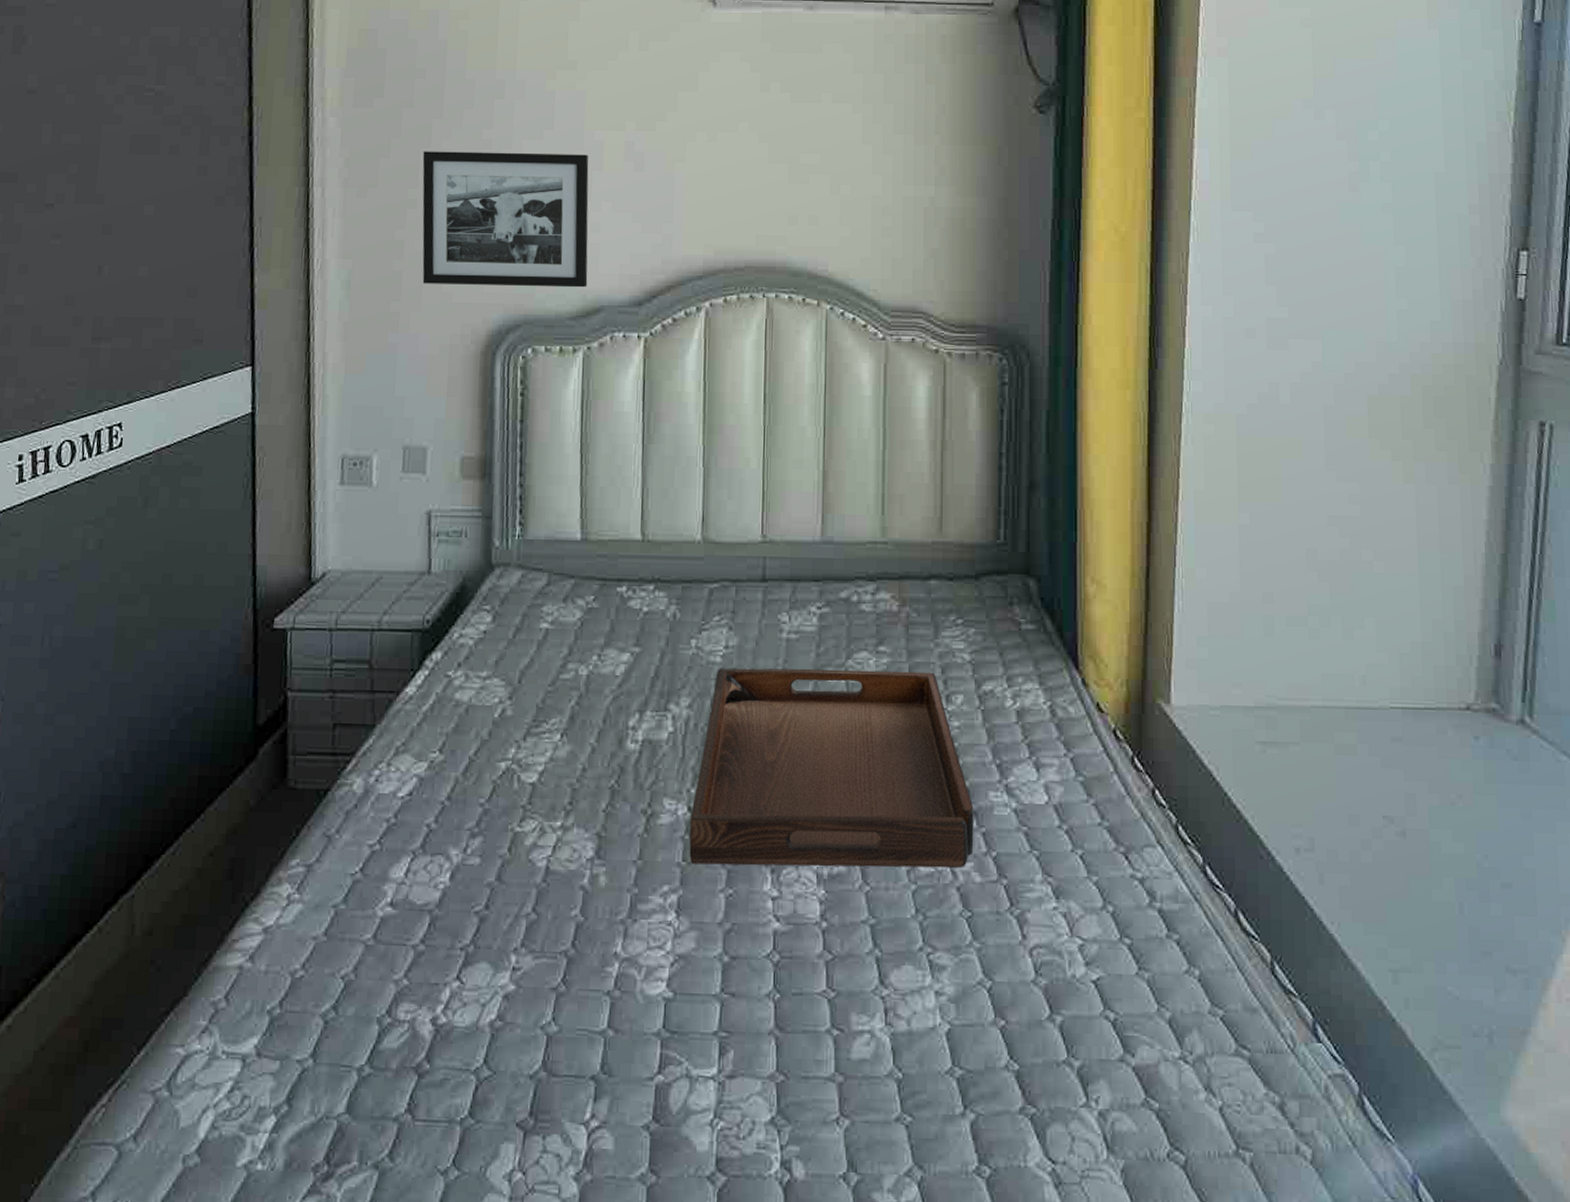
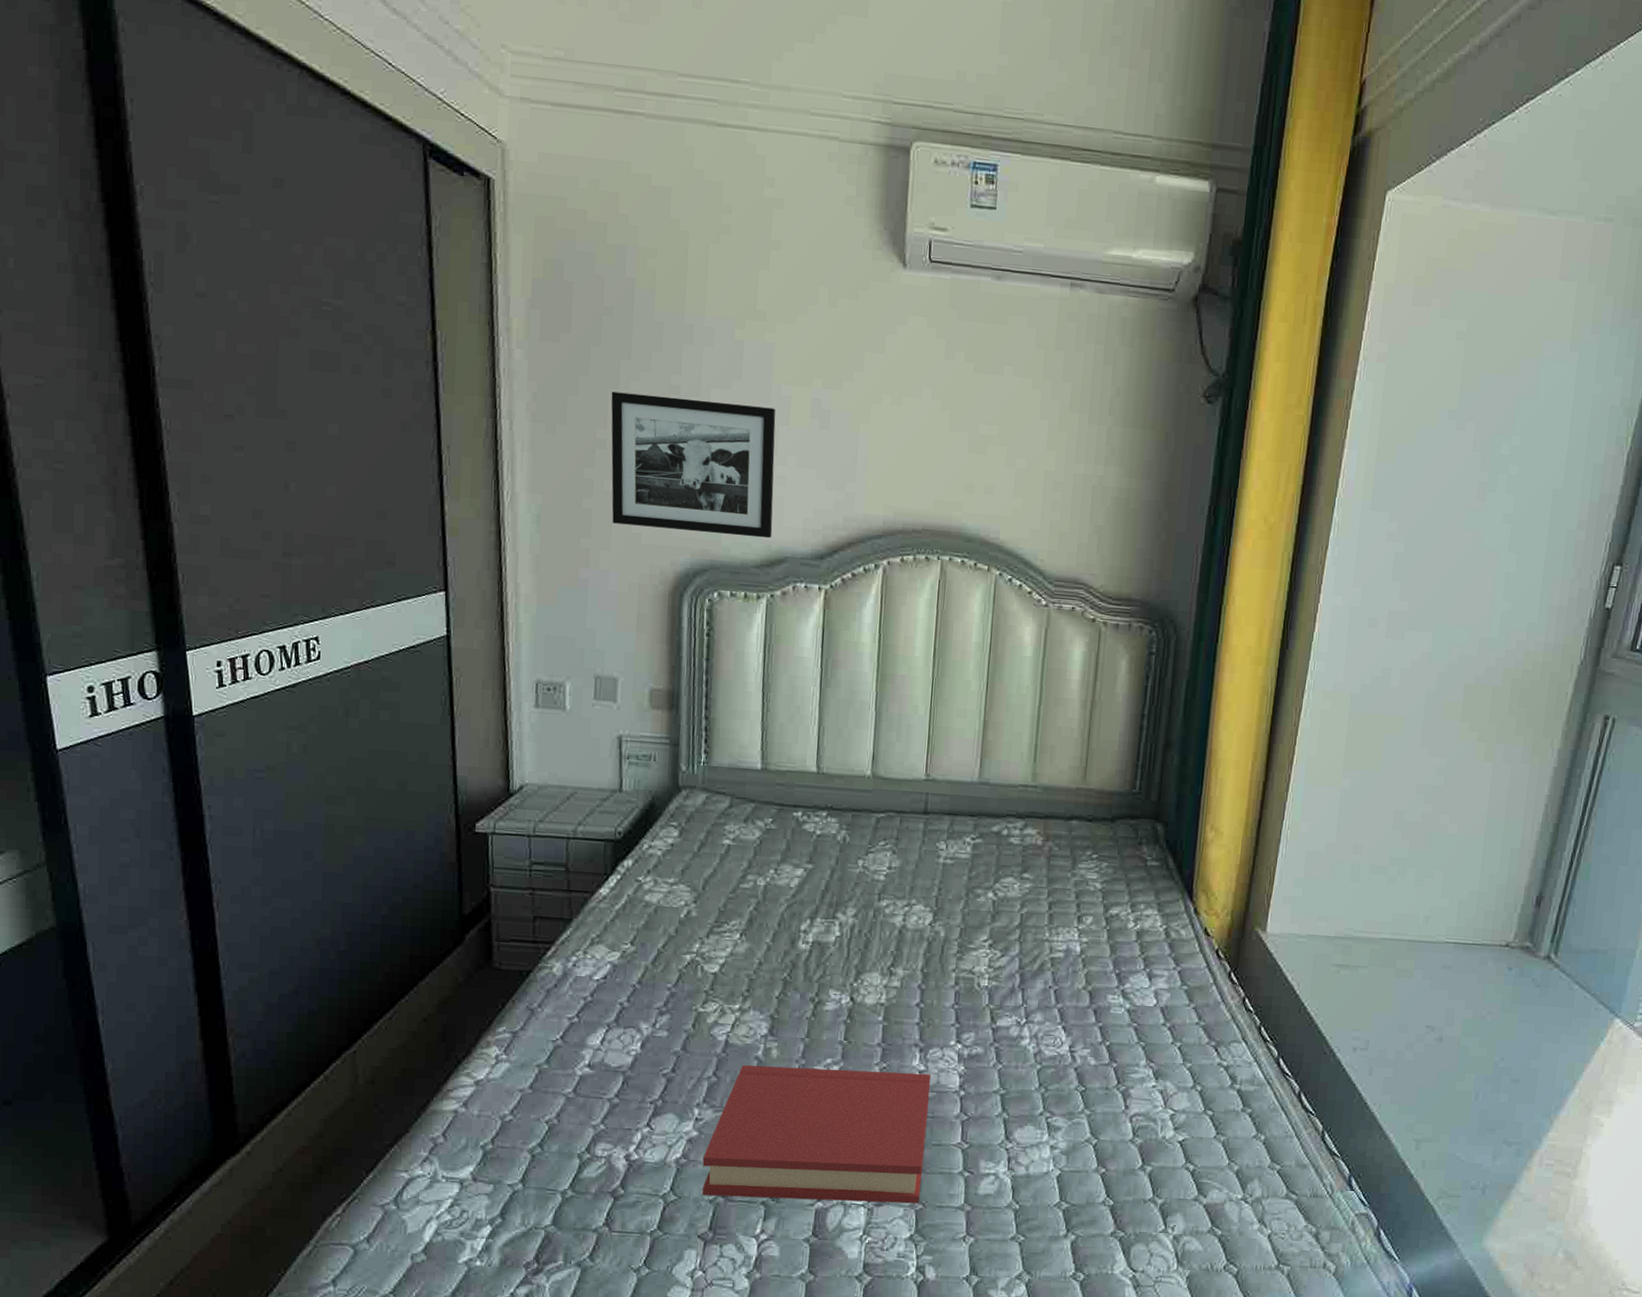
hardback book: none [520,896,787,1075] -> present [702,1065,931,1204]
serving tray: present [689,668,974,868] -> none [850,885,1094,1053]

